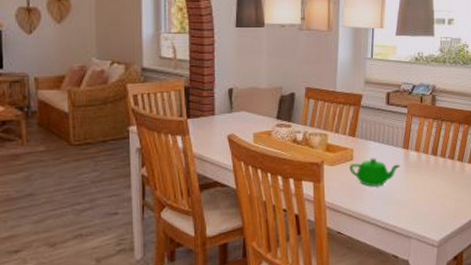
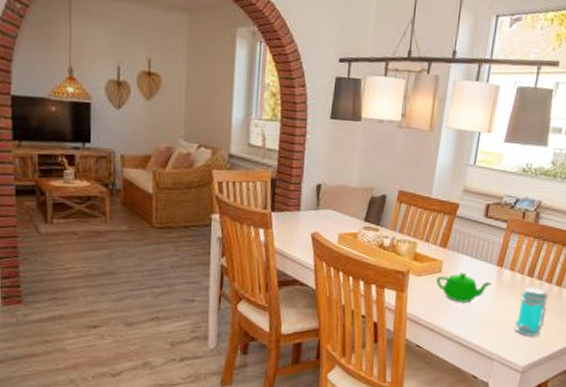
jar: none [426,165,453,211] -> present [515,287,548,336]

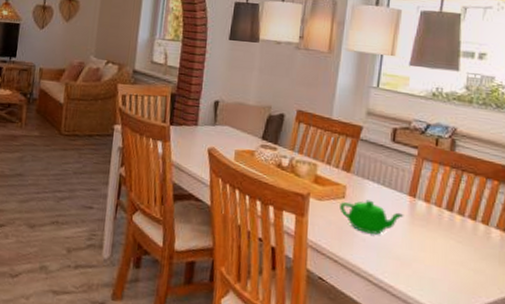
jar: present [515,287,548,336] -> none [435,222,473,282]

